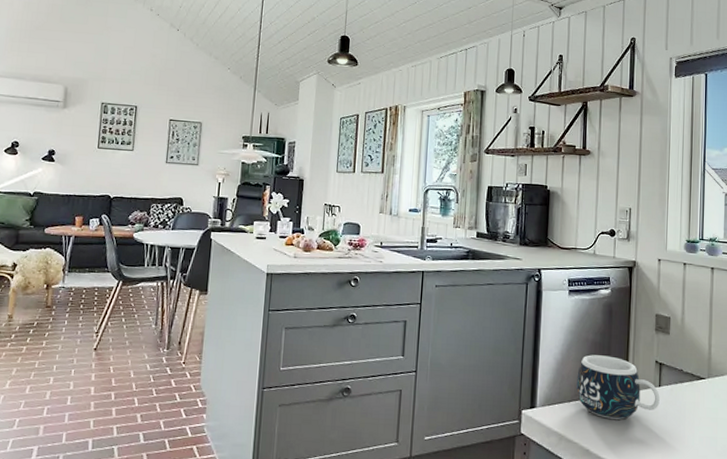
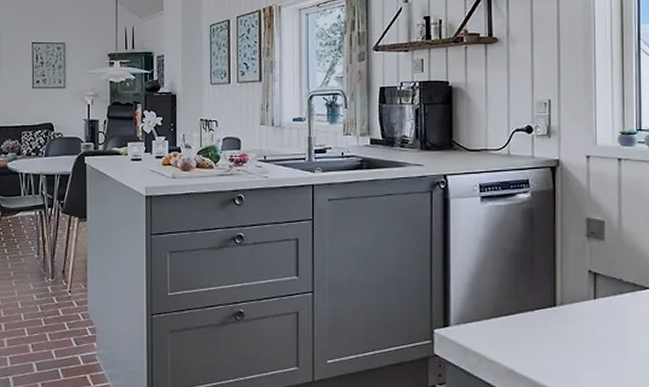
mug: present [576,355,660,420] -> none [496,266,596,337]

